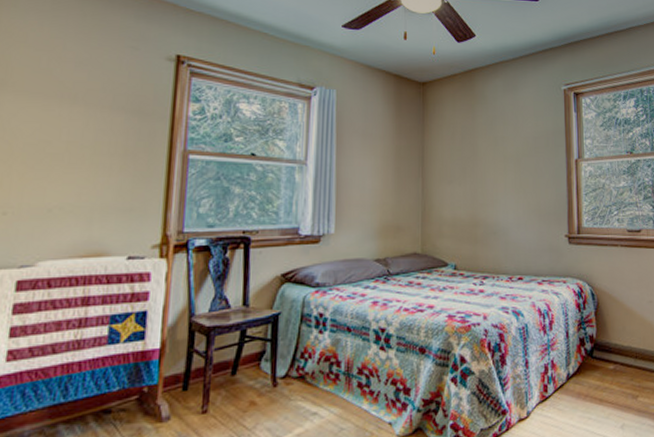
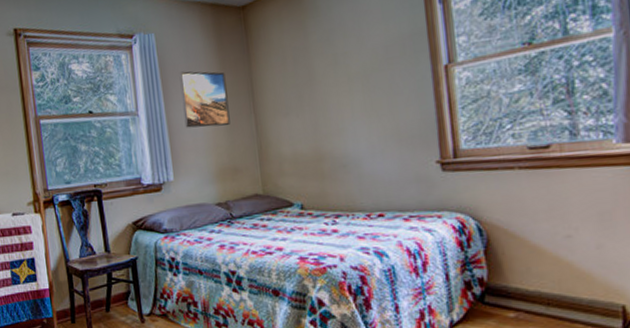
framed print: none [354,129,400,185] -> present [179,71,230,128]

